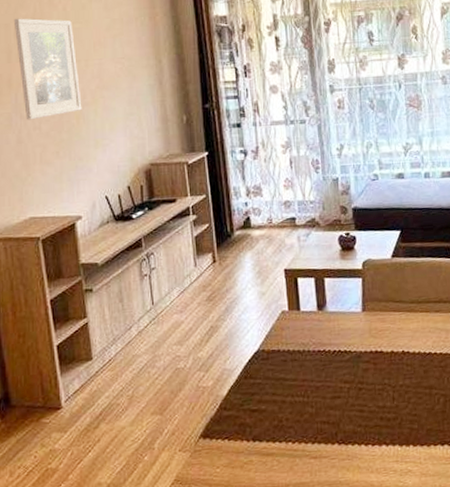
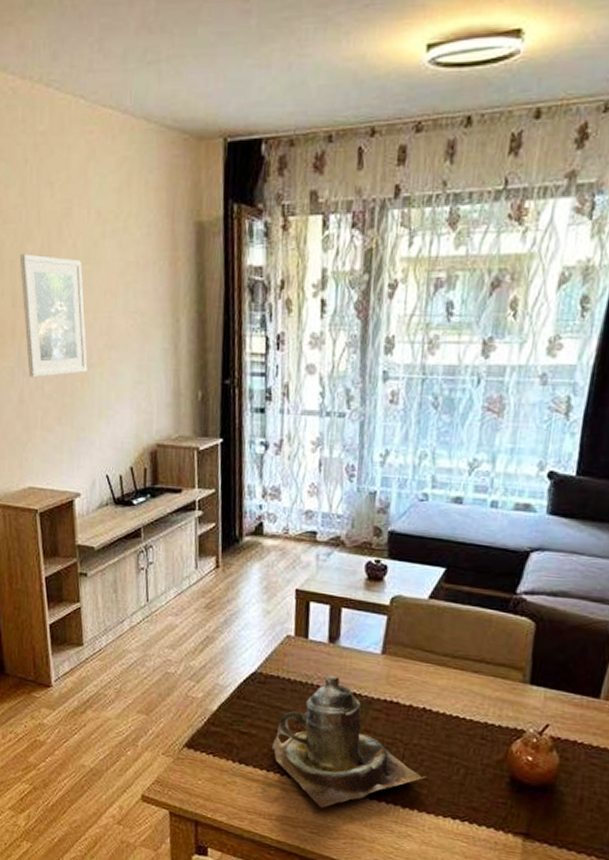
teapot: none [281,339,415,466] -> present [272,674,427,809]

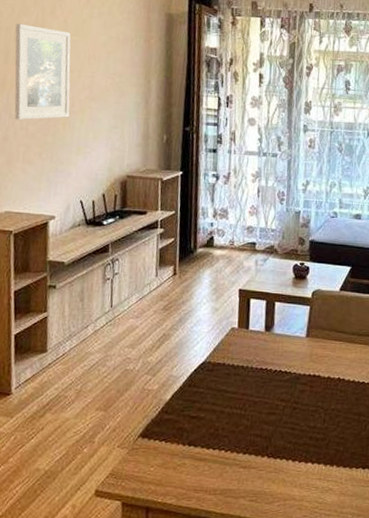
teapot: present [272,674,427,809] -> none [218,358,343,477]

